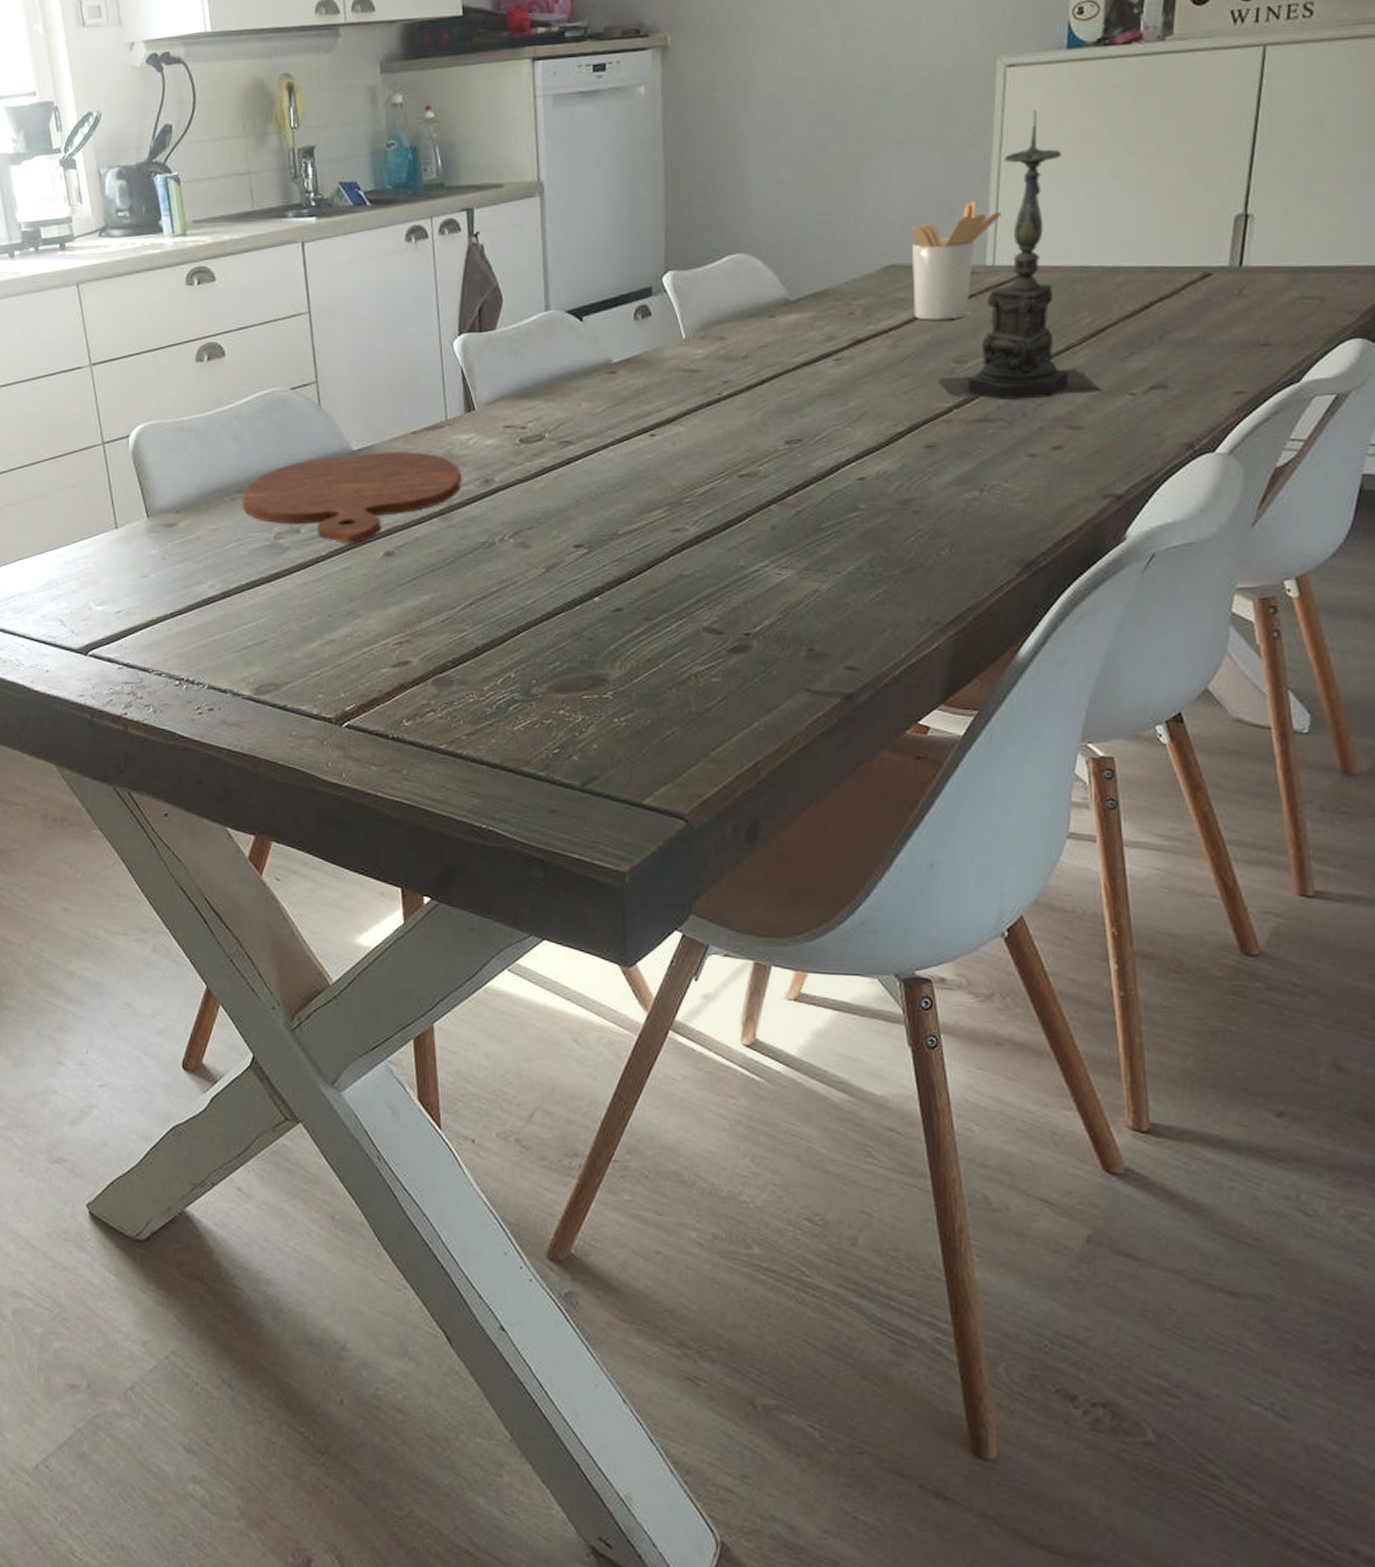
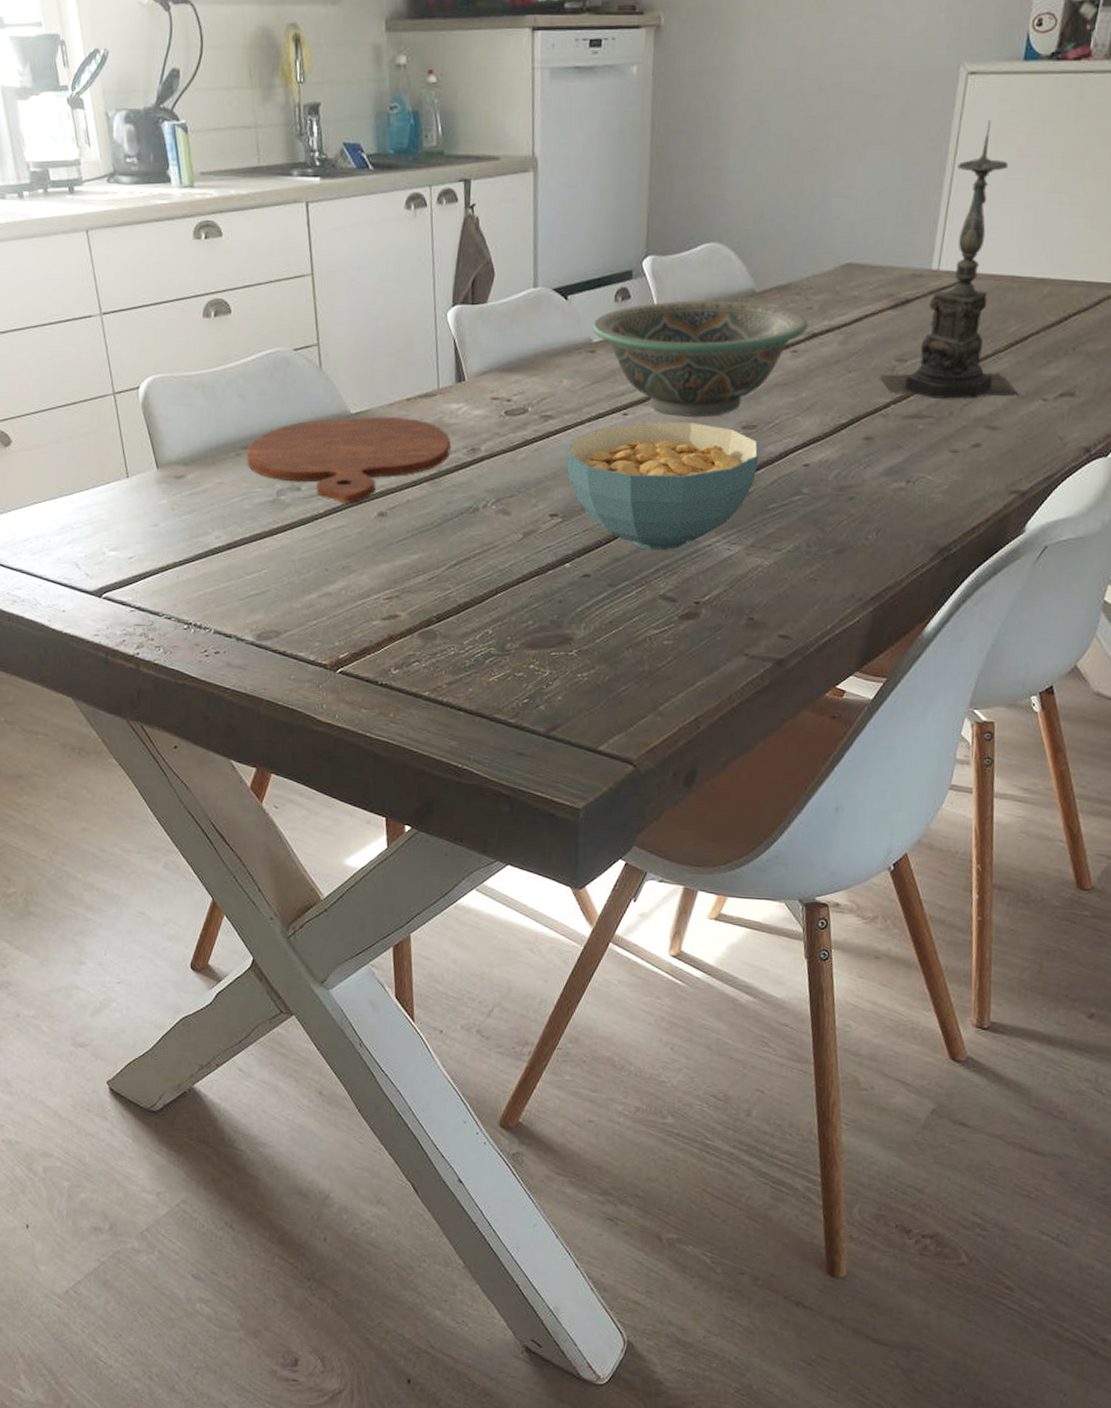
cereal bowl: none [589,440,807,579] -> present [566,421,760,551]
decorative bowl: none [611,311,851,434] -> present [592,300,808,417]
utensil holder: present [911,200,1001,321] -> none [864,205,950,320]

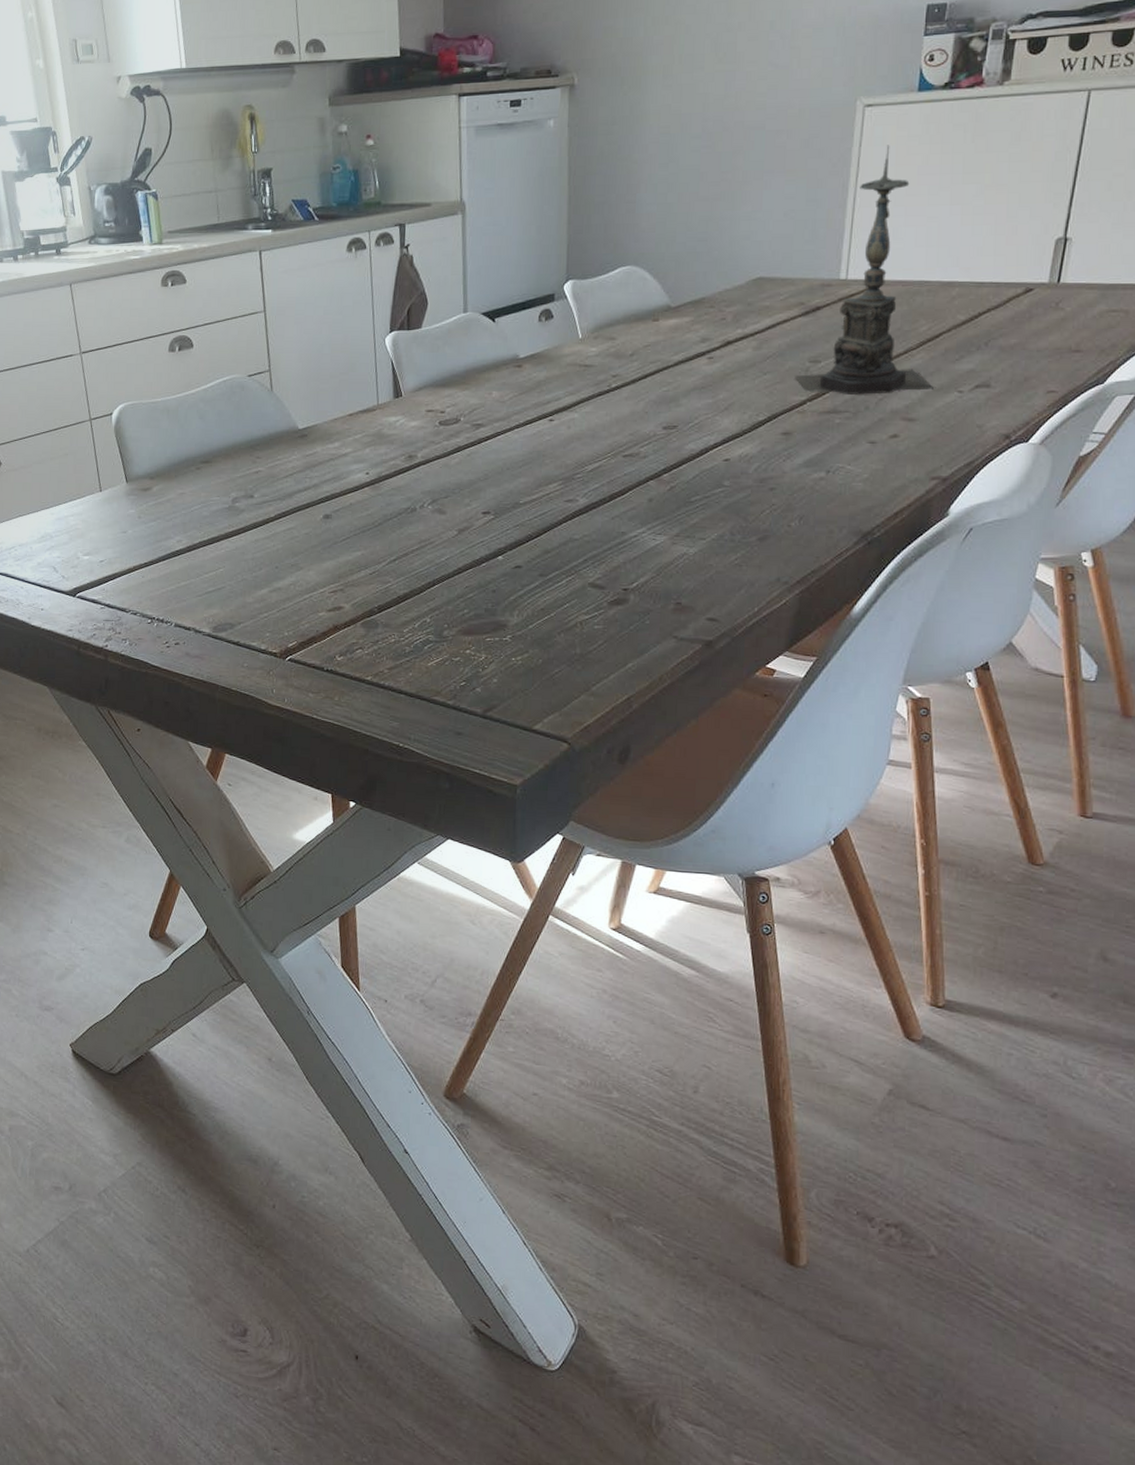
cutting board: present [246,416,451,504] -> none [205,431,390,508]
cereal bowl: present [566,421,760,551] -> none [497,425,681,542]
decorative bowl: present [592,300,808,417] -> none [518,316,723,420]

